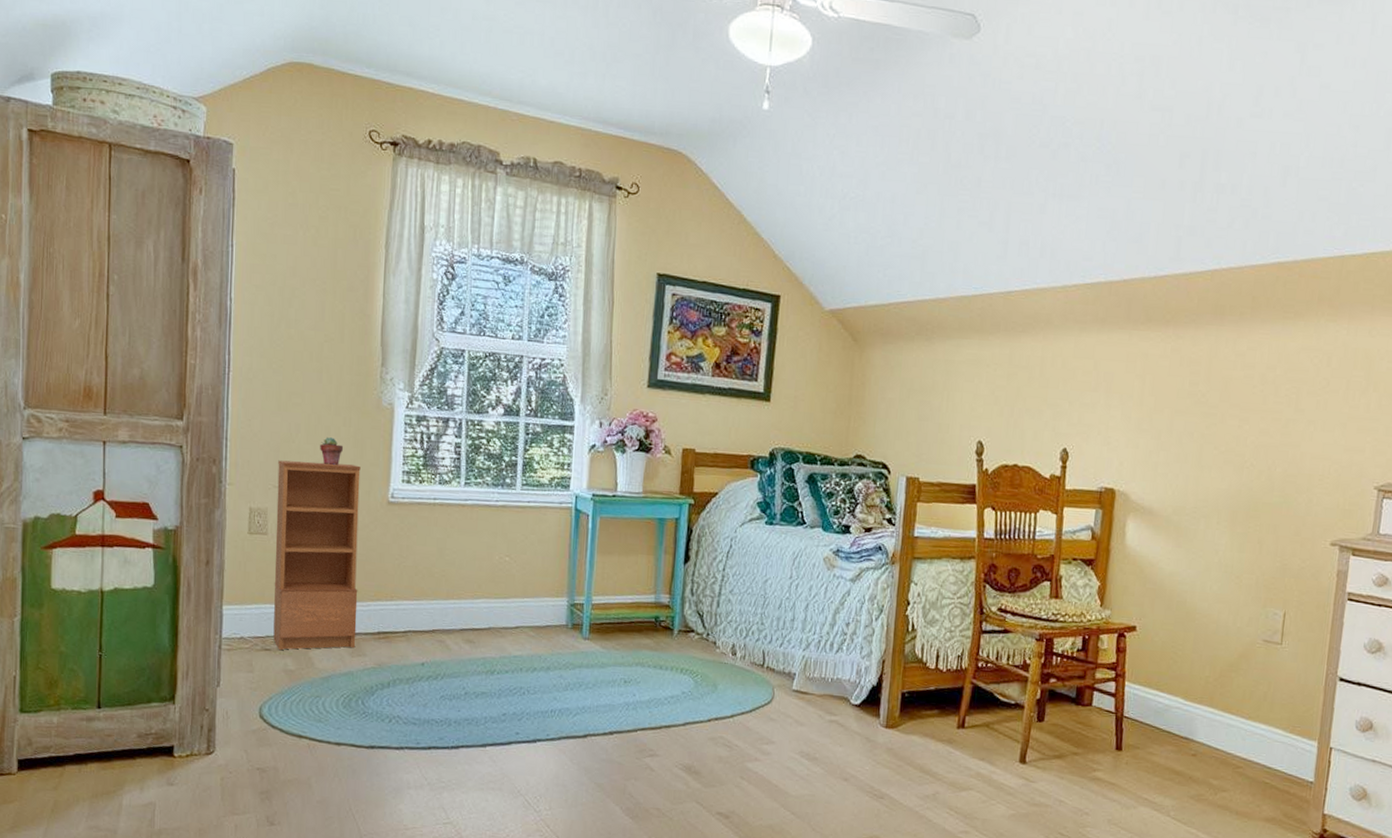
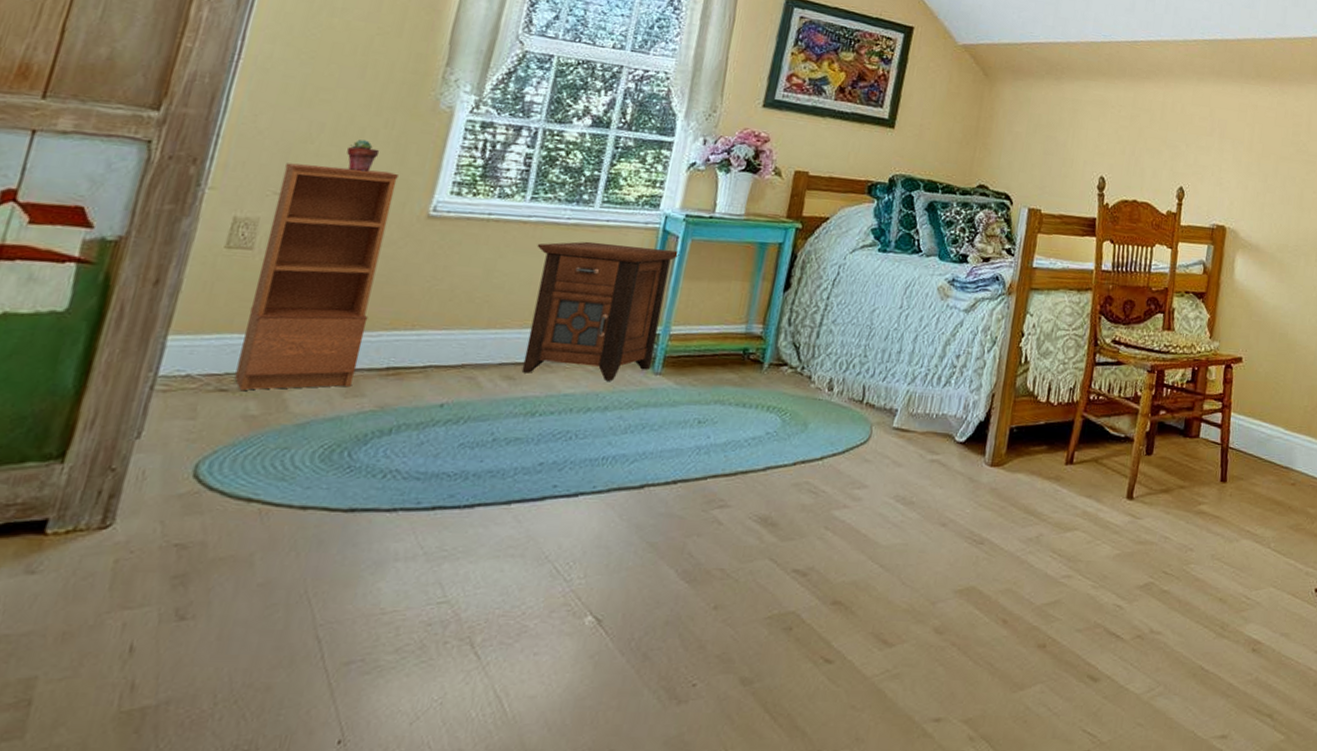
nightstand: none [475,521,591,645] -> present [521,241,680,381]

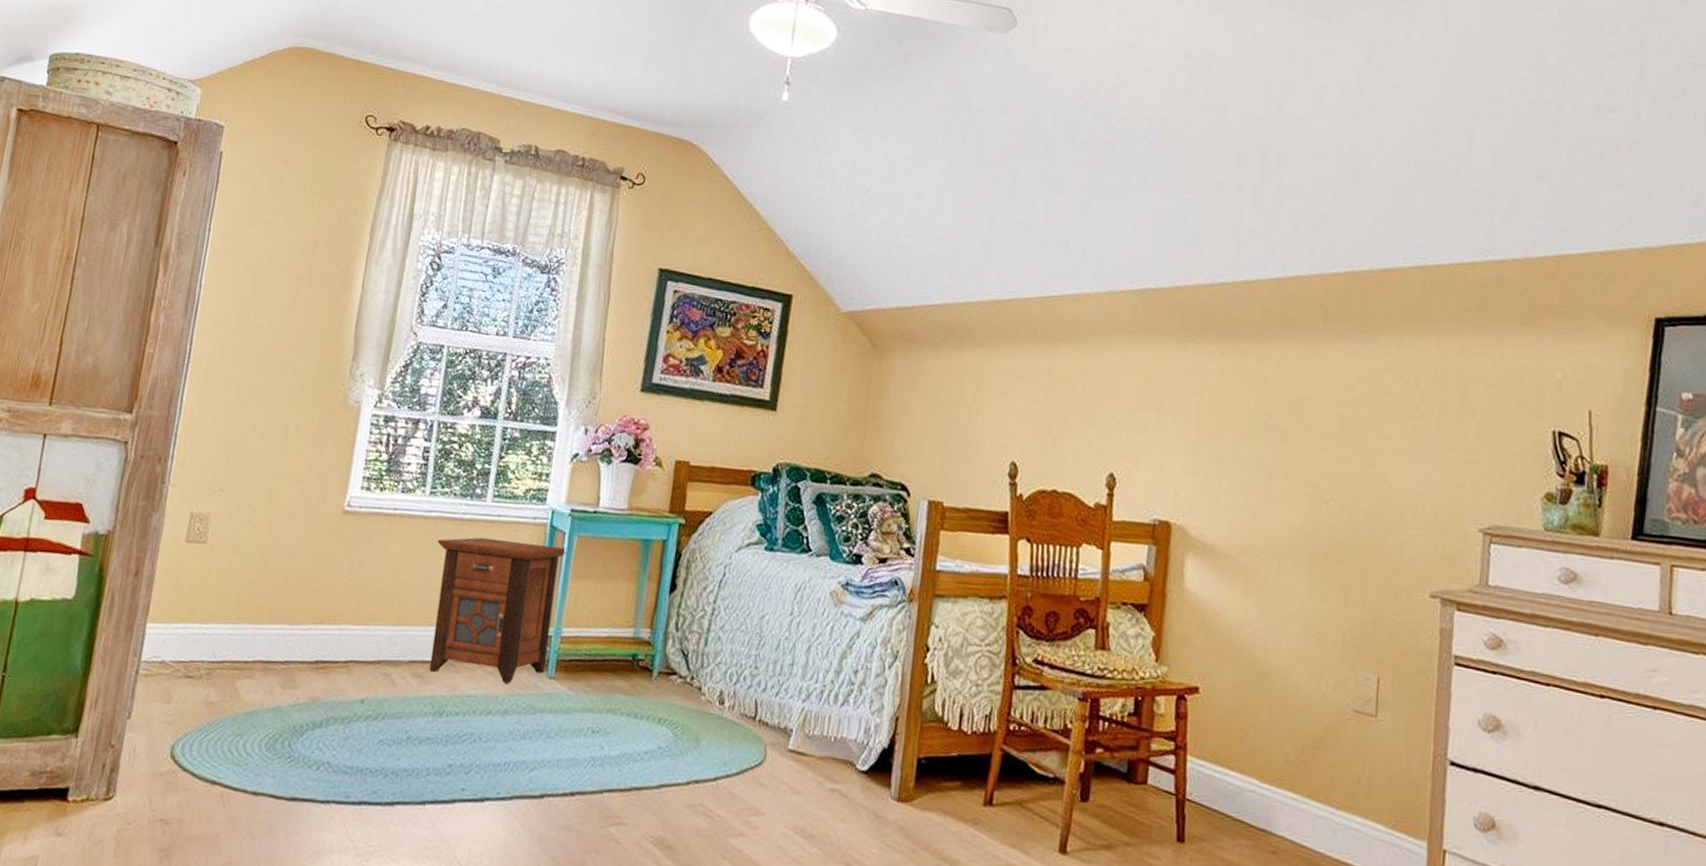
bookcase: present [234,163,398,391] -> none [197,460,318,679]
potted succulent: present [347,140,380,172] -> none [275,436,302,468]

